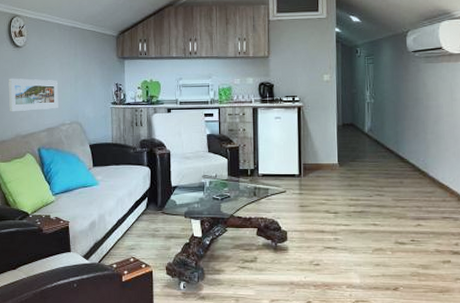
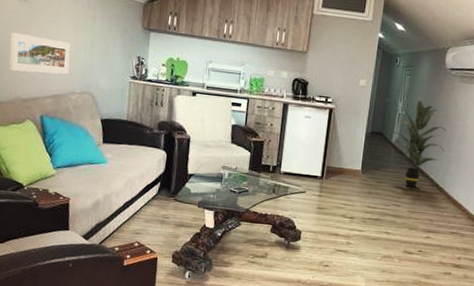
indoor plant: none [365,86,422,176] -> present [393,100,447,188]

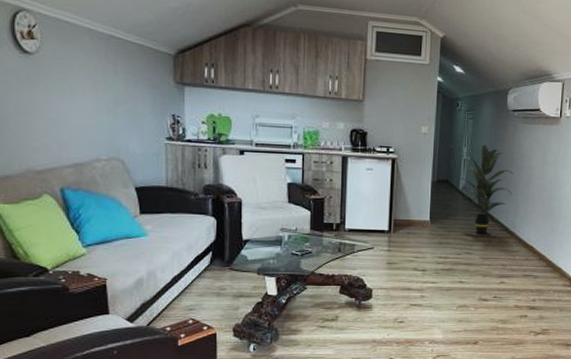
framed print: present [9,32,70,75] -> none [13,93,90,140]

